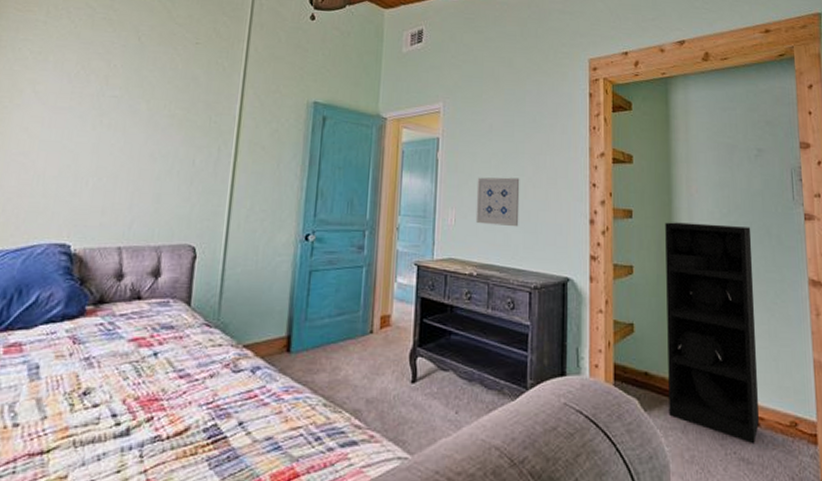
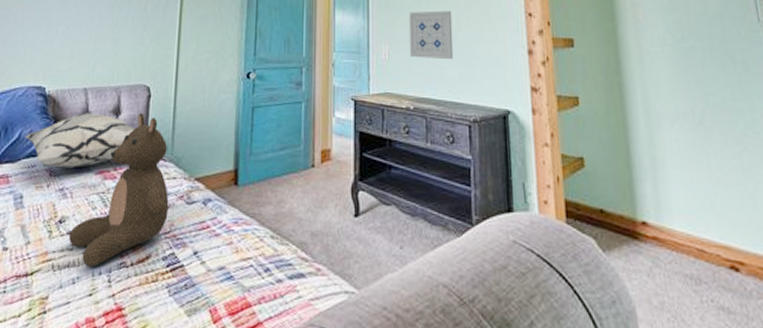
decorative pillow: none [44,274,177,336] -> present [25,113,135,169]
stuffed bear: none [94,275,213,442] -> present [69,113,169,268]
shelving unit: present [665,222,760,445] -> none [611,50,740,292]

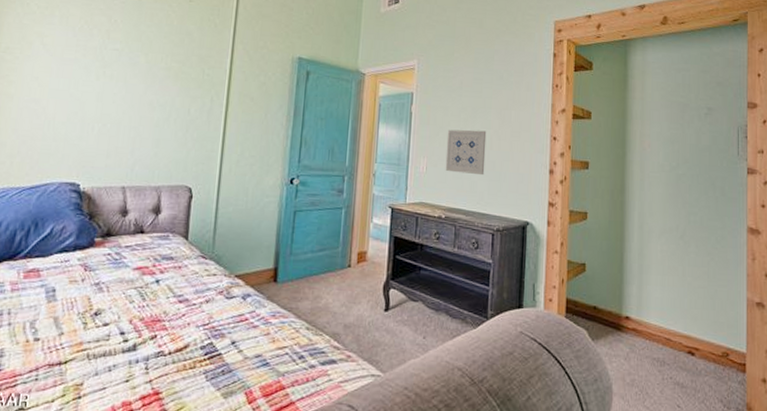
decorative pillow: present [25,113,135,169] -> none [57,211,176,264]
stuffed bear: present [69,113,169,268] -> none [105,213,209,356]

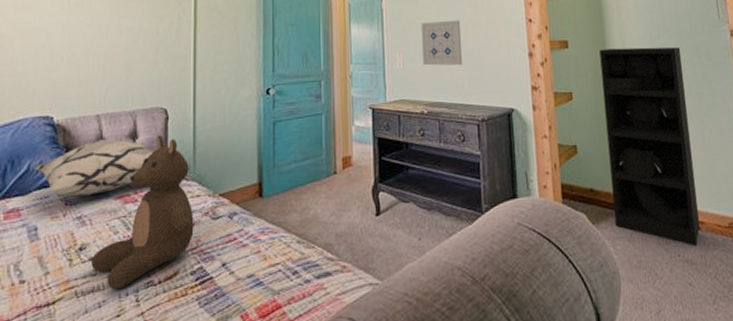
decorative pillow: none [57,211,176,264] -> present [35,139,154,196]
stuffed bear: none [105,213,209,356] -> present [91,135,194,290]
shelving unit: none [614,173,697,371] -> present [599,47,701,247]

